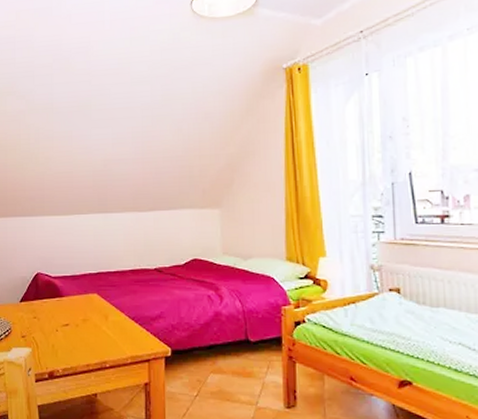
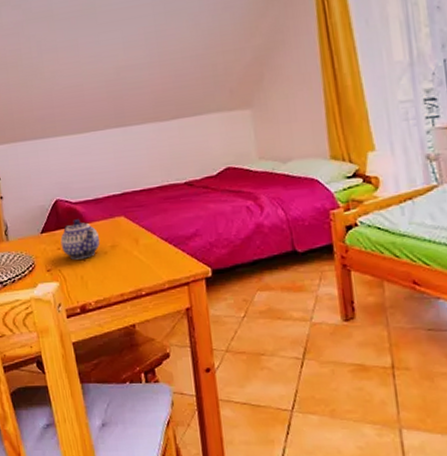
teapot: none [37,292,72,329] -> present [60,219,100,260]

